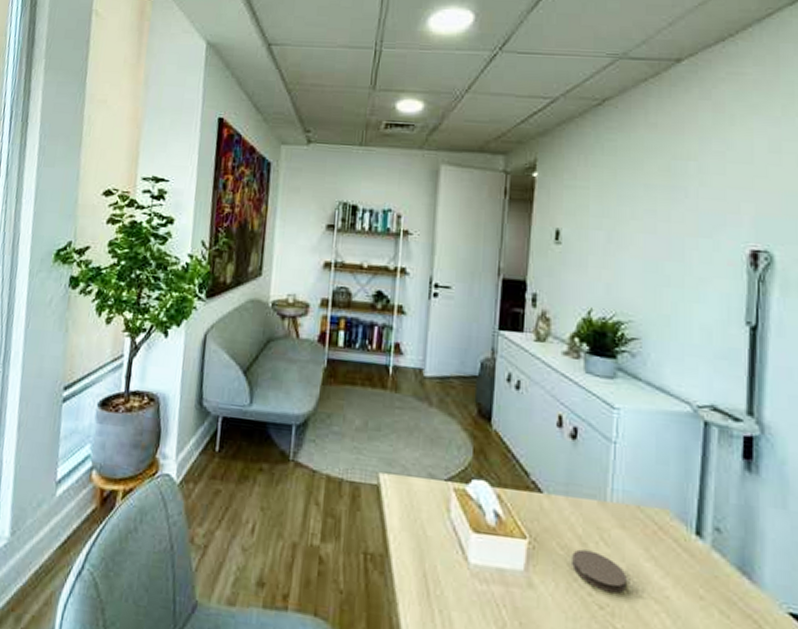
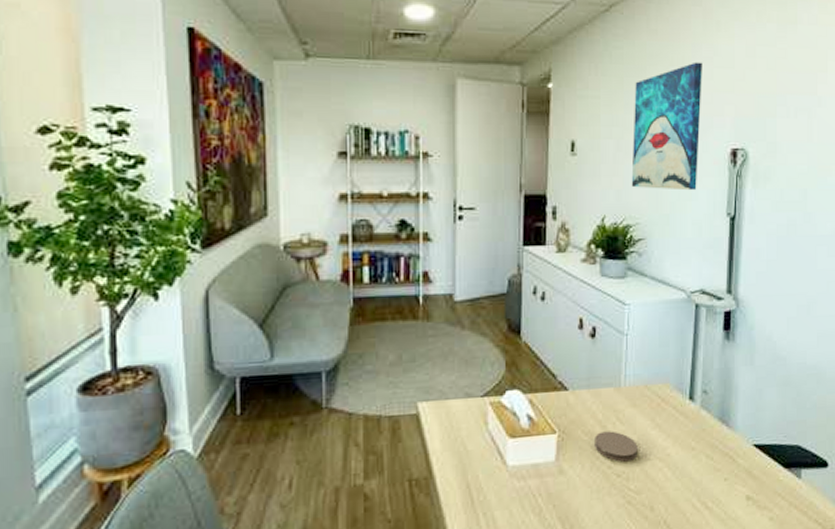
wall art: none [624,156,712,292] -> present [631,61,702,191]

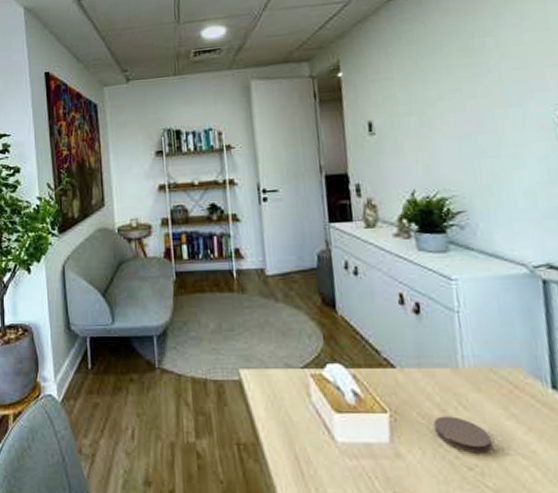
wall art: present [631,61,702,191] -> none [431,29,523,161]

